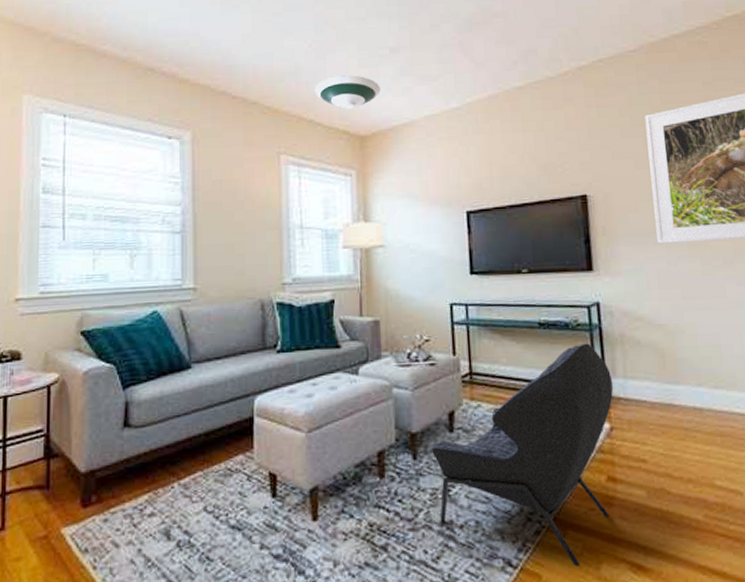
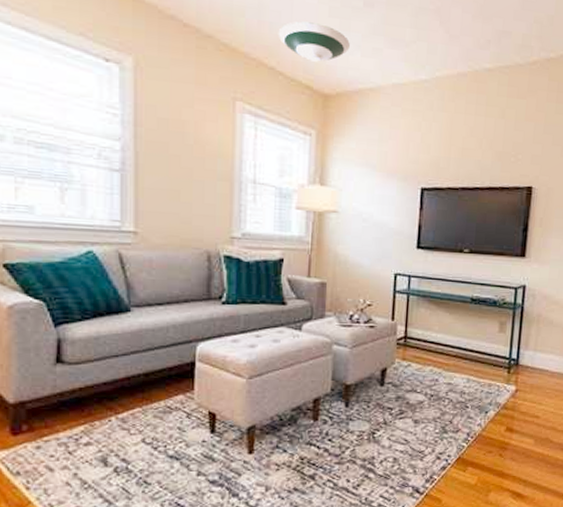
armchair: present [431,343,613,567] -> none [363,319,524,494]

